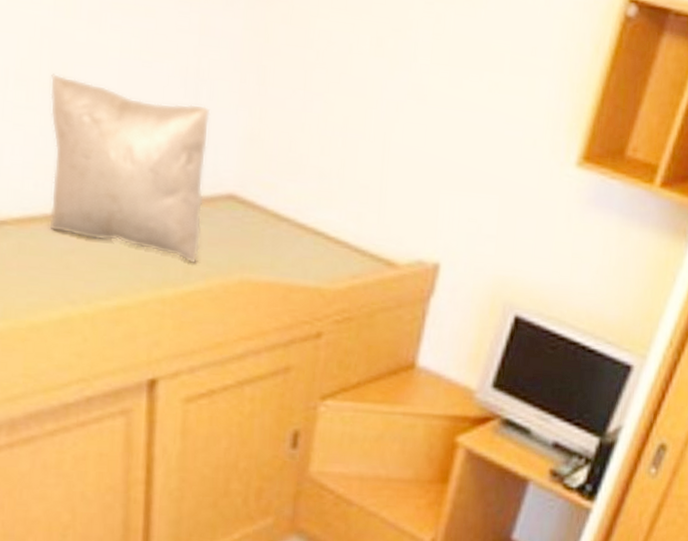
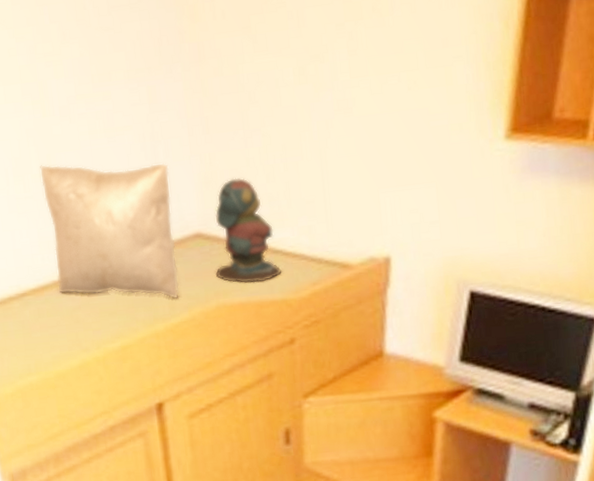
teddy bear: none [244,141,321,264] -> present [215,177,282,284]

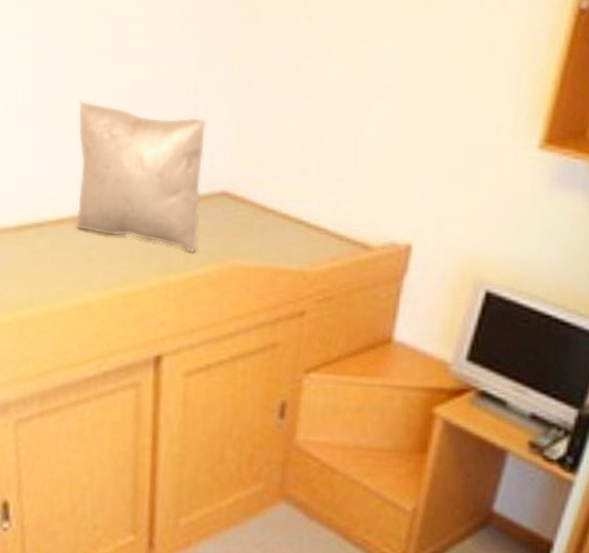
teddy bear: present [215,177,282,284] -> none [235,143,303,250]

